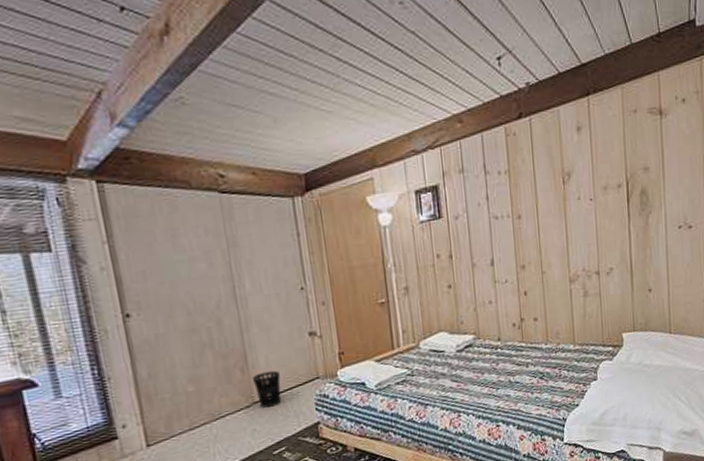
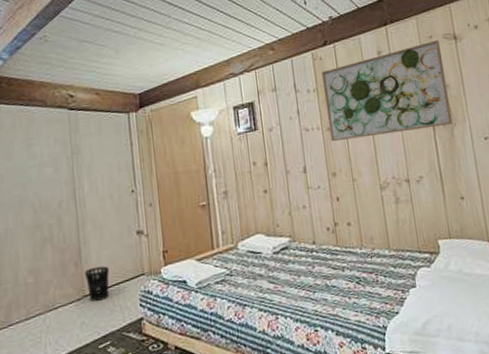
wall art: none [514,115,648,231] -> present [321,40,452,142]

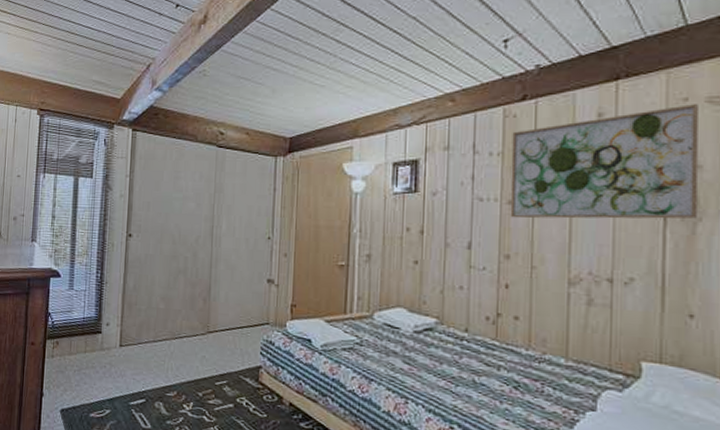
wastebasket: present [85,266,110,302] -> none [212,306,235,340]

